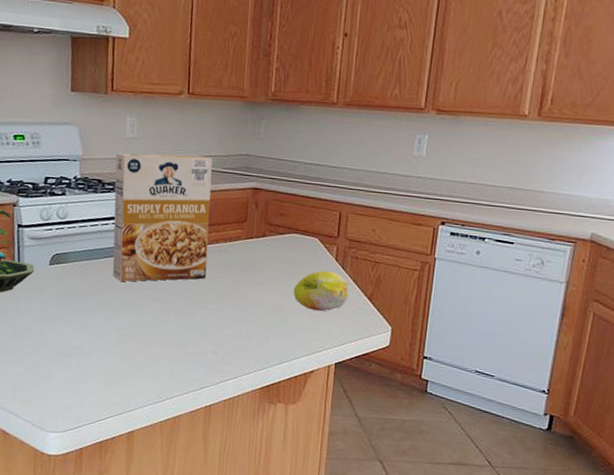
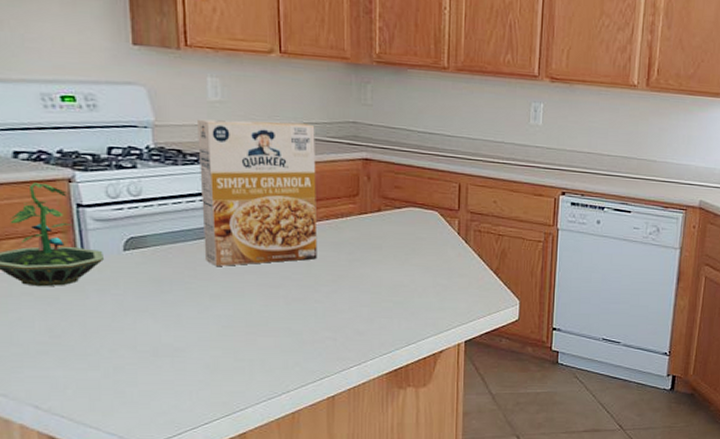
fruit: present [293,270,349,311] -> none [415,245,474,288]

